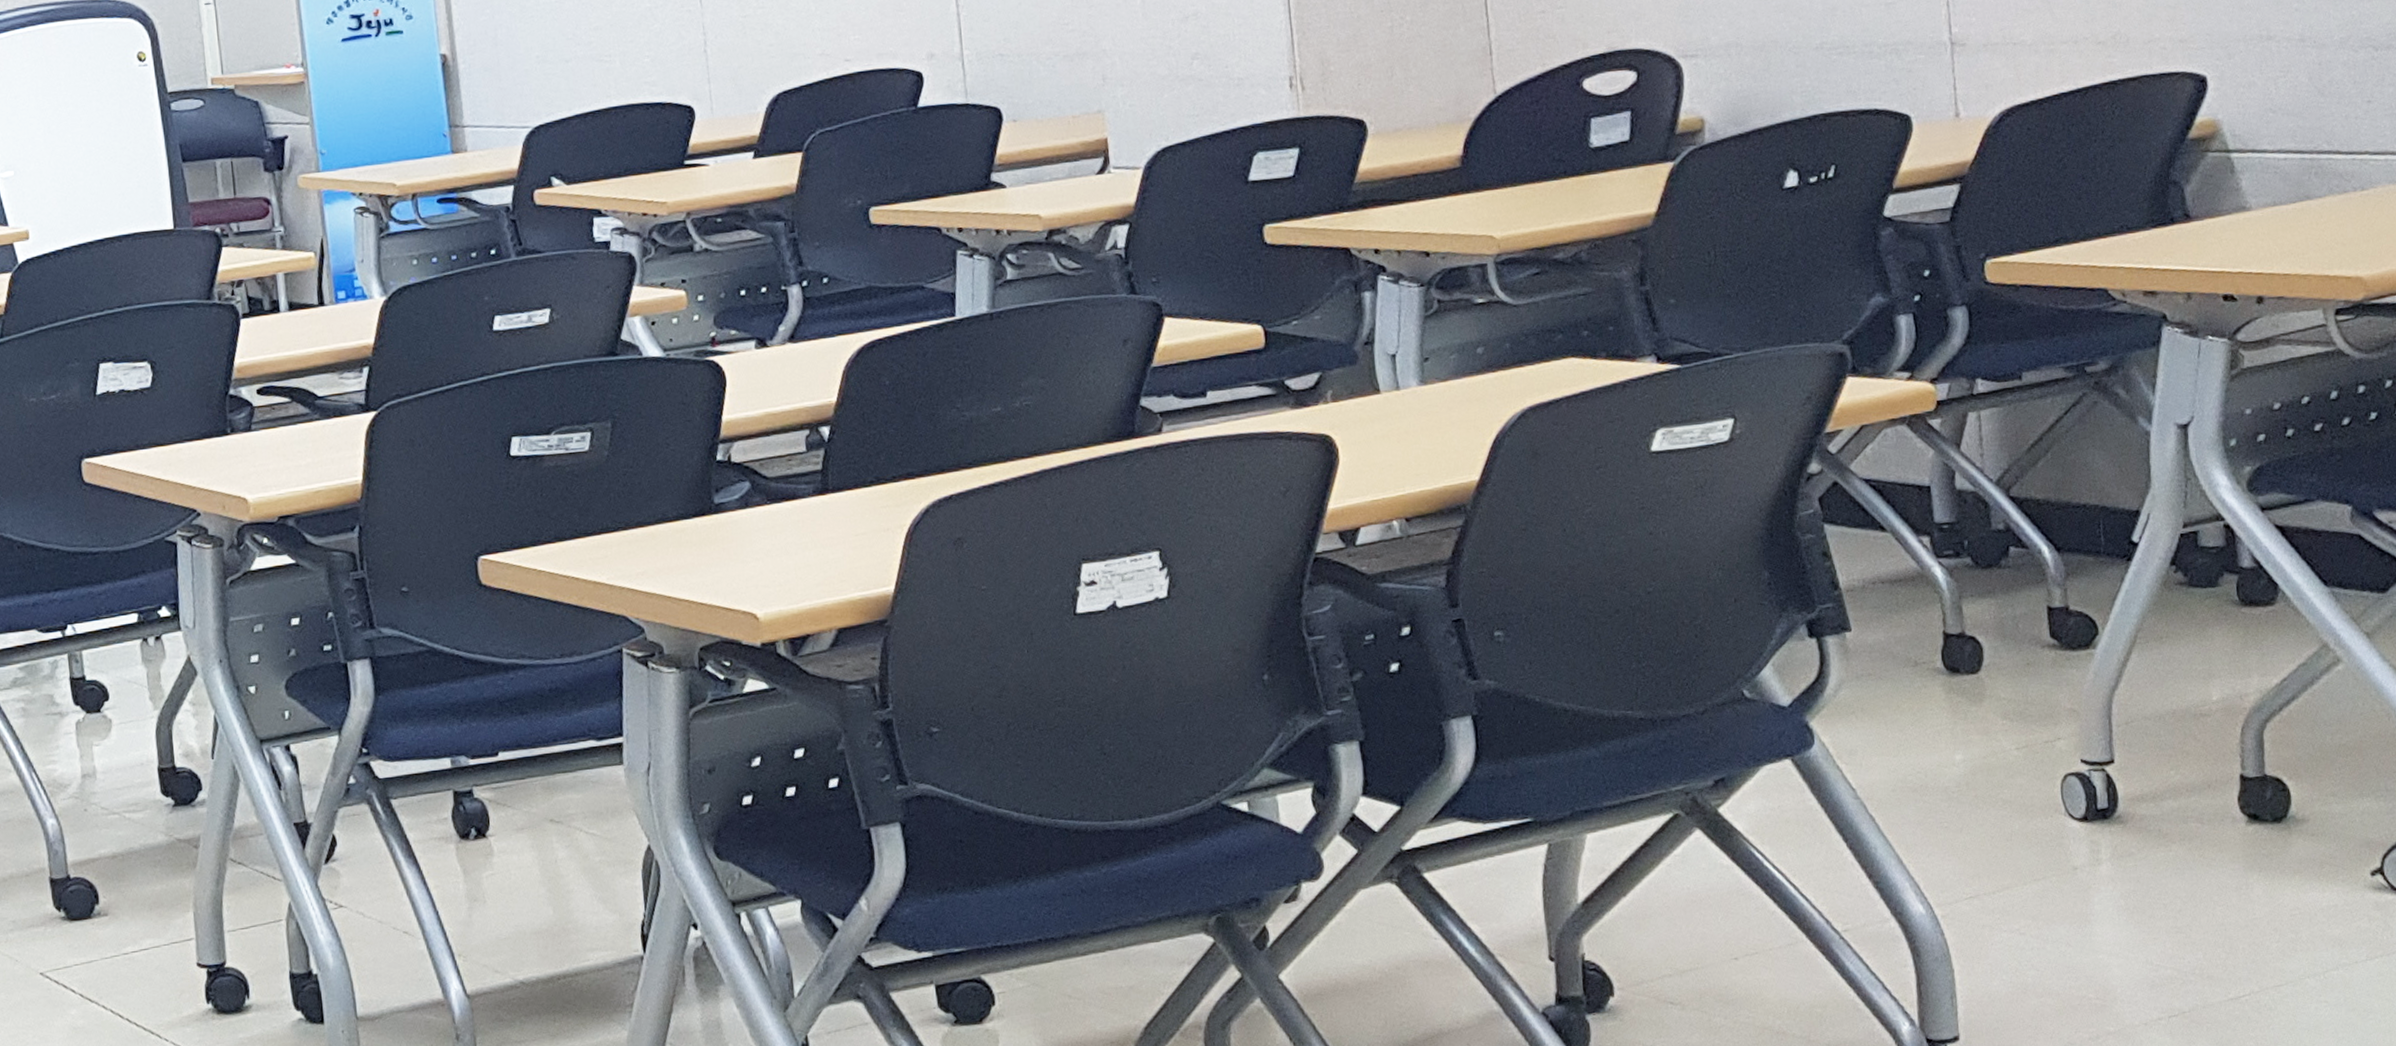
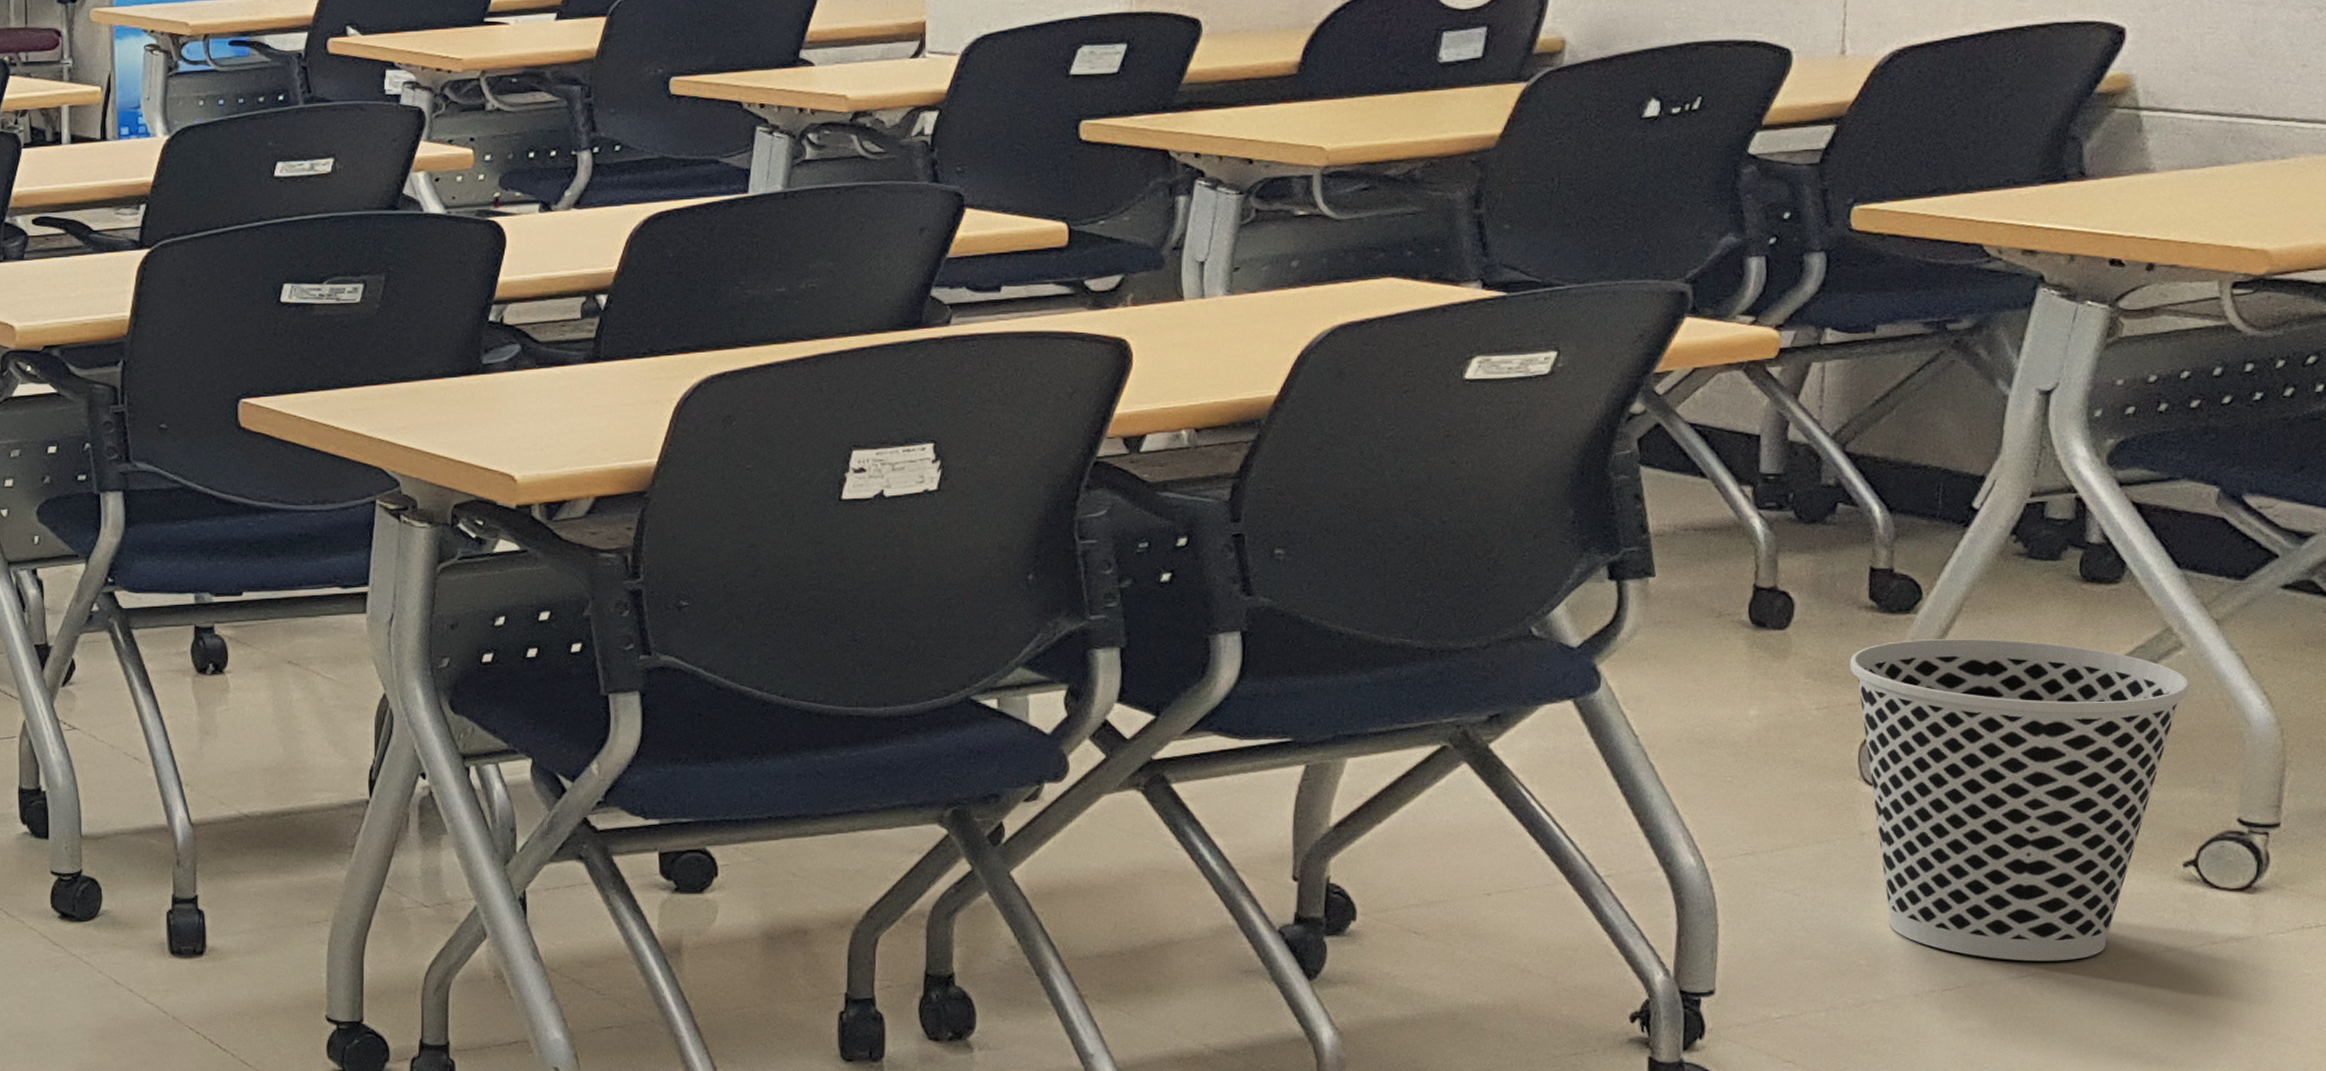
wastebasket: none [2041,667,2351,982] -> present [1850,638,2189,962]

